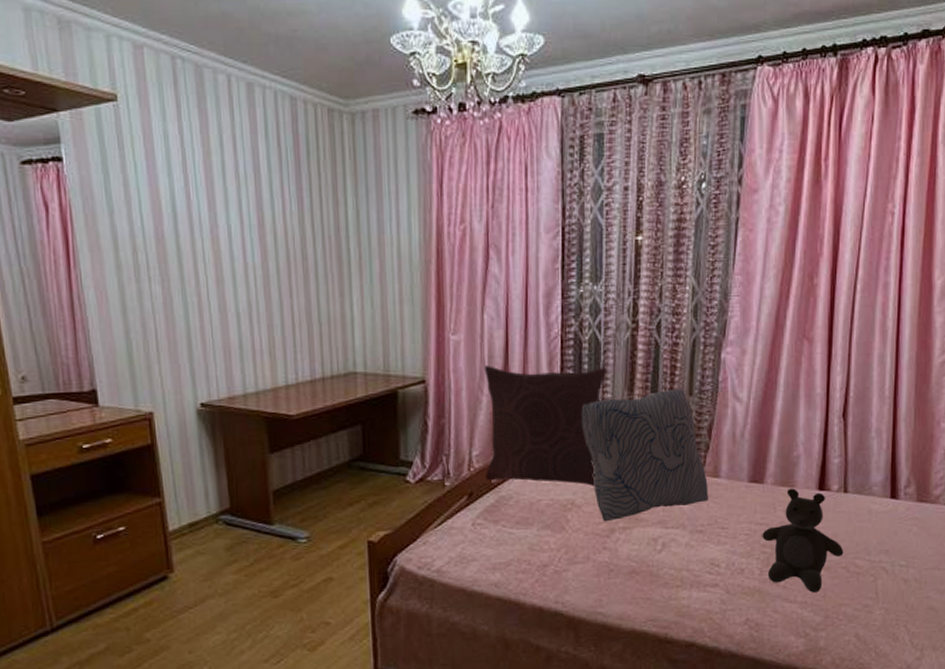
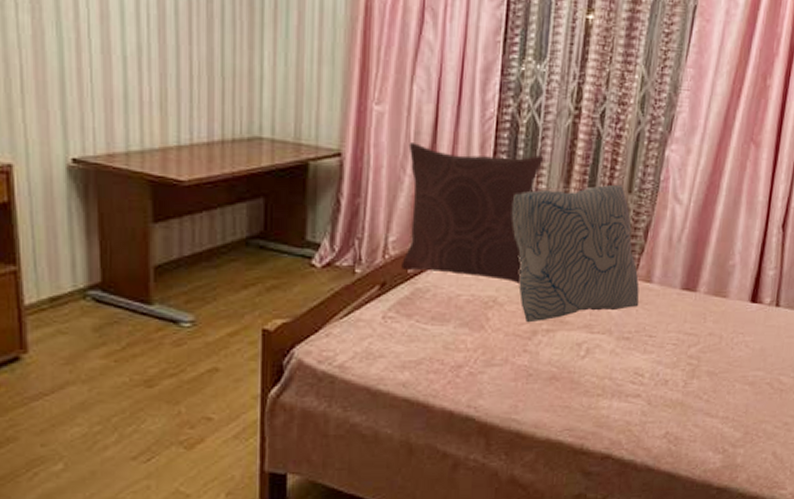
teddy bear: present [762,488,844,593] -> none [689,299,770,408]

